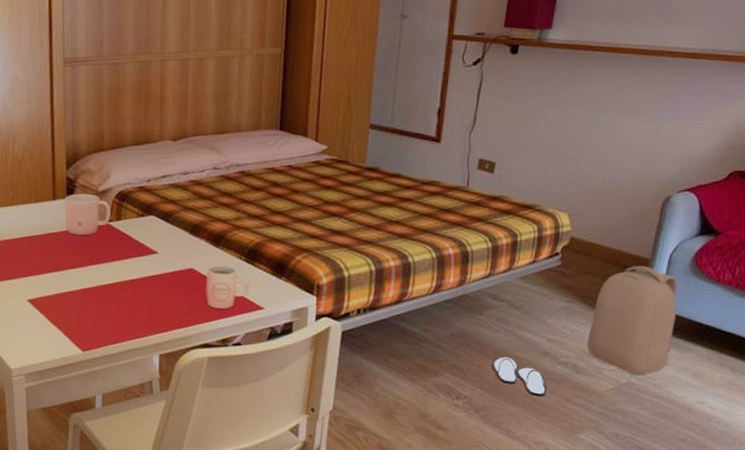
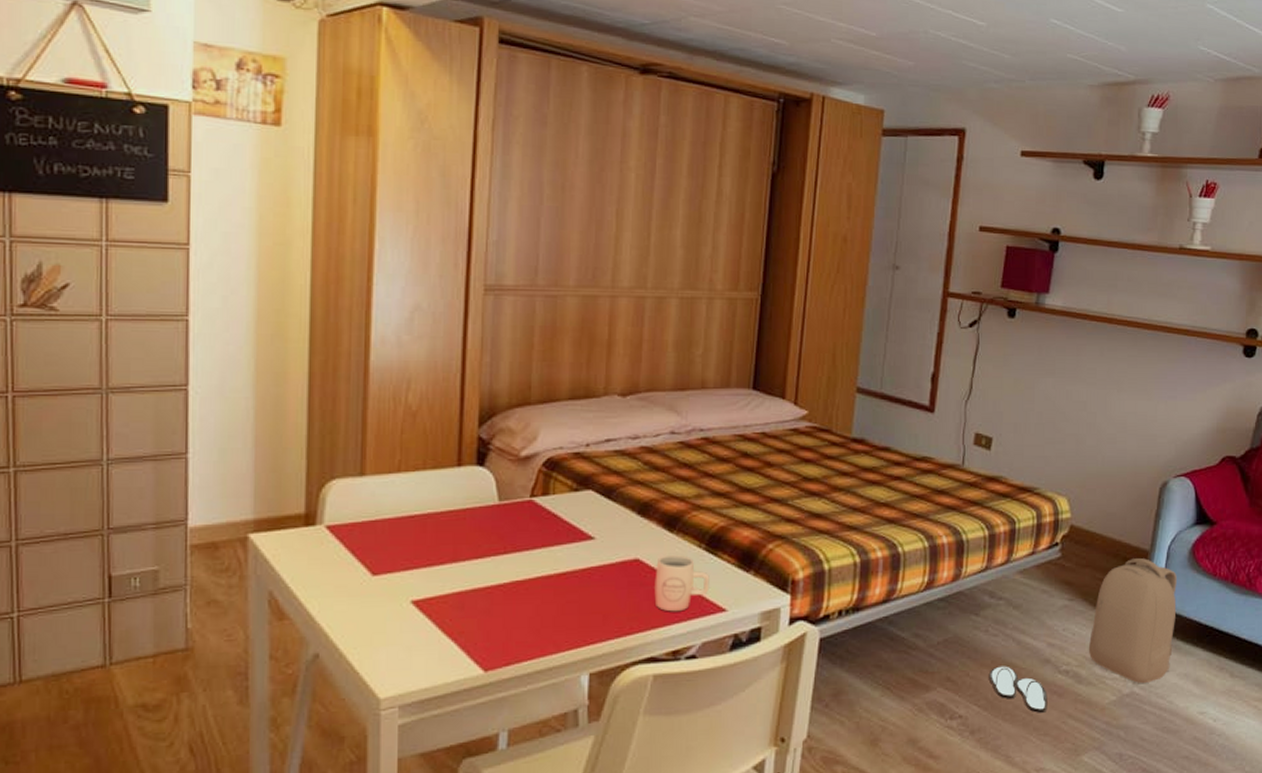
mug: present [64,193,112,235] -> none [473,459,536,514]

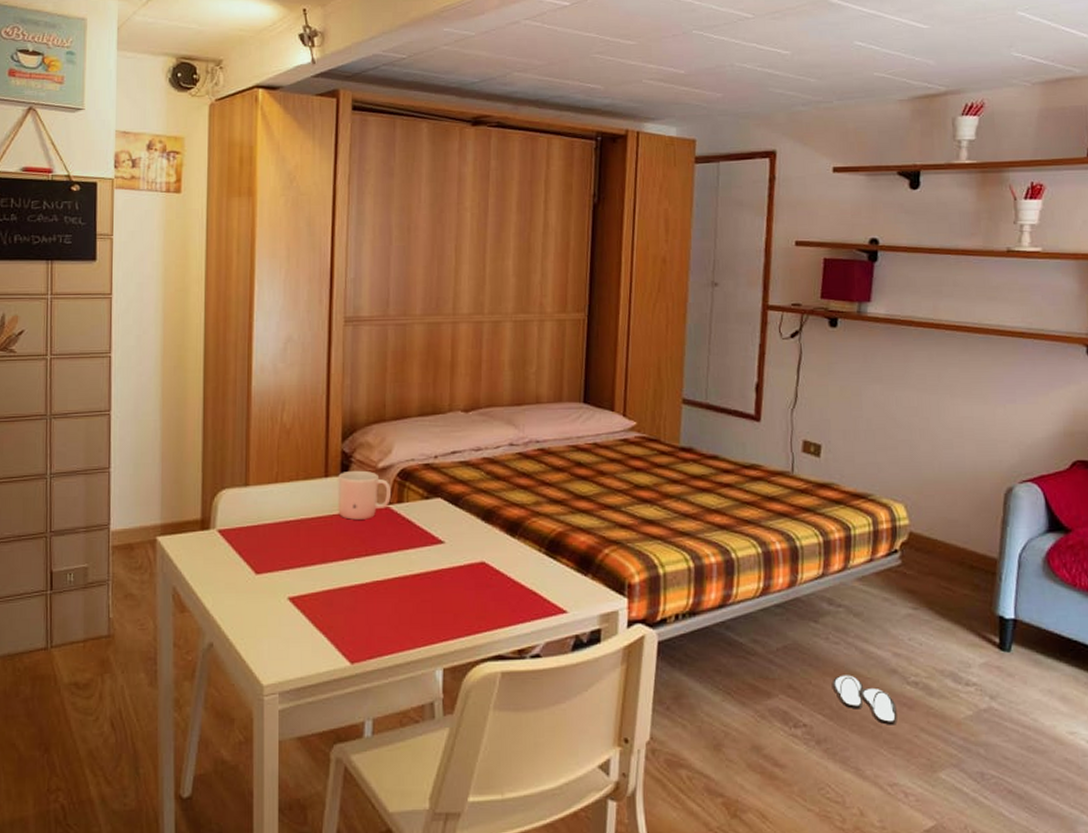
mug: none [473,459,536,514] -> present [338,470,392,520]
mug: present [654,554,710,612] -> none [499,558,551,613]
backpack: present [1088,558,1177,684] -> none [937,567,1034,699]

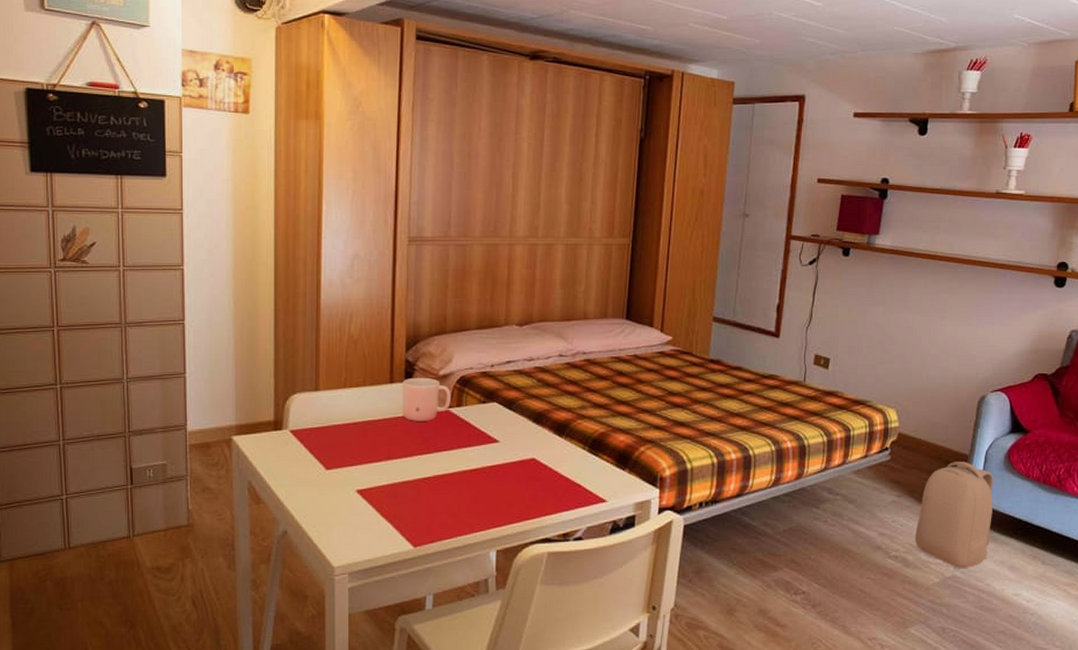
slippers: present [833,675,898,725] -> none [828,551,879,591]
backpack: none [937,567,1034,699] -> present [914,462,994,569]

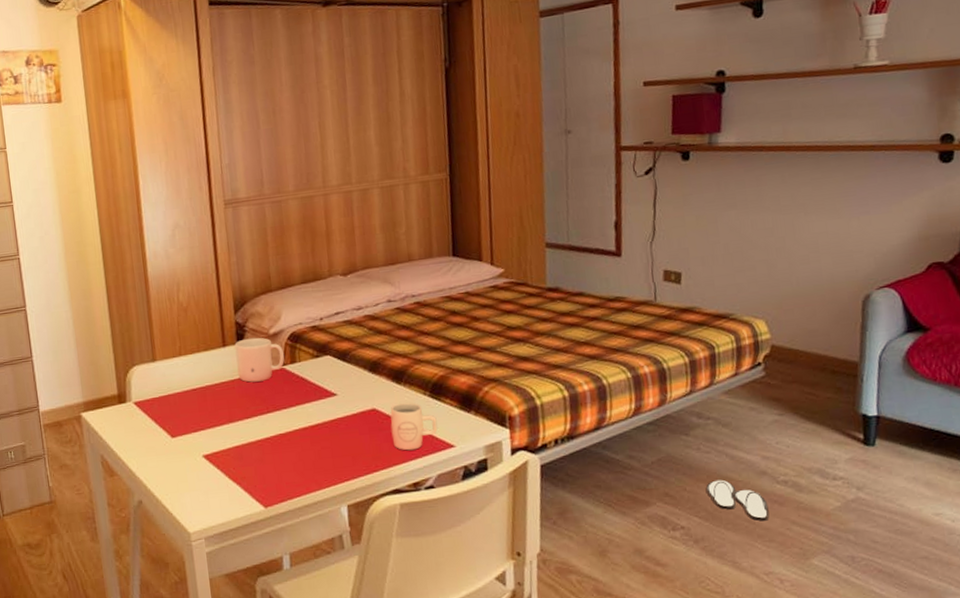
mug: none [548,455,592,502] -> present [390,402,438,451]
slippers: none [828,551,879,591] -> present [706,479,770,521]
backpack: present [914,462,994,569] -> none [805,370,897,490]

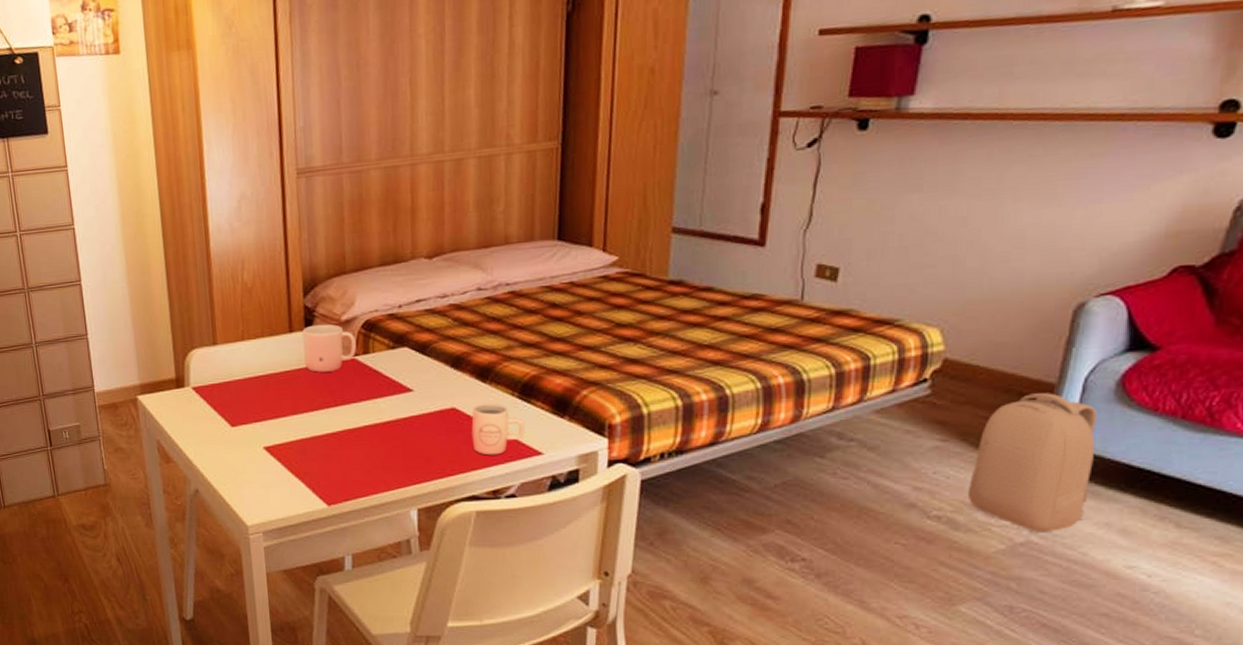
slippers: present [706,479,770,521] -> none [839,510,913,559]
backpack: none [805,370,897,490] -> present [967,393,1097,533]

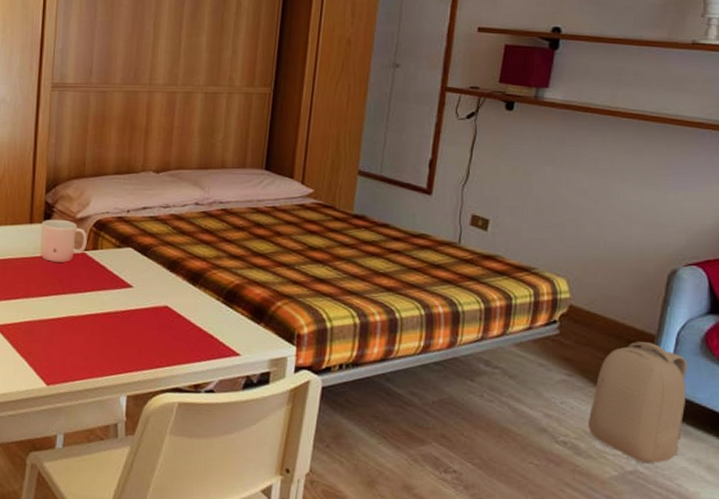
mug: present [471,402,525,456] -> none [180,304,226,353]

